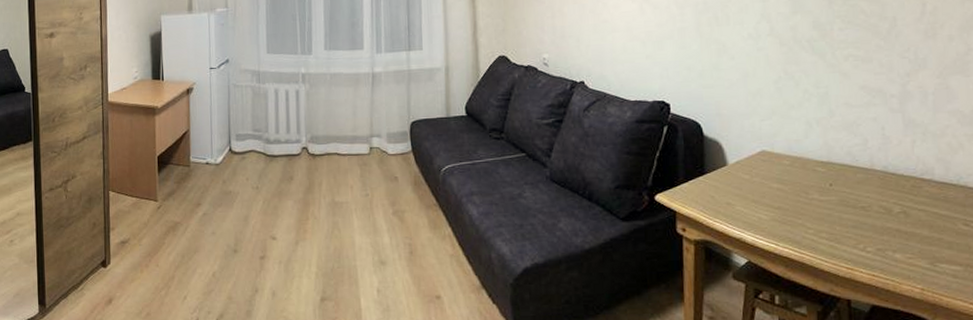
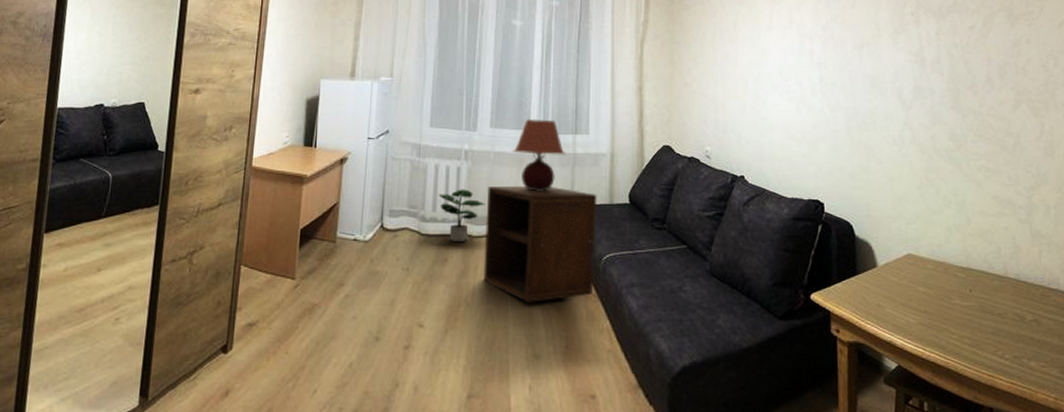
potted plant: none [280,111,326,161] -> present [438,189,486,241]
nightstand: none [325,104,434,214] -> present [483,185,597,303]
table lamp: none [347,38,401,109] -> present [512,118,566,191]

